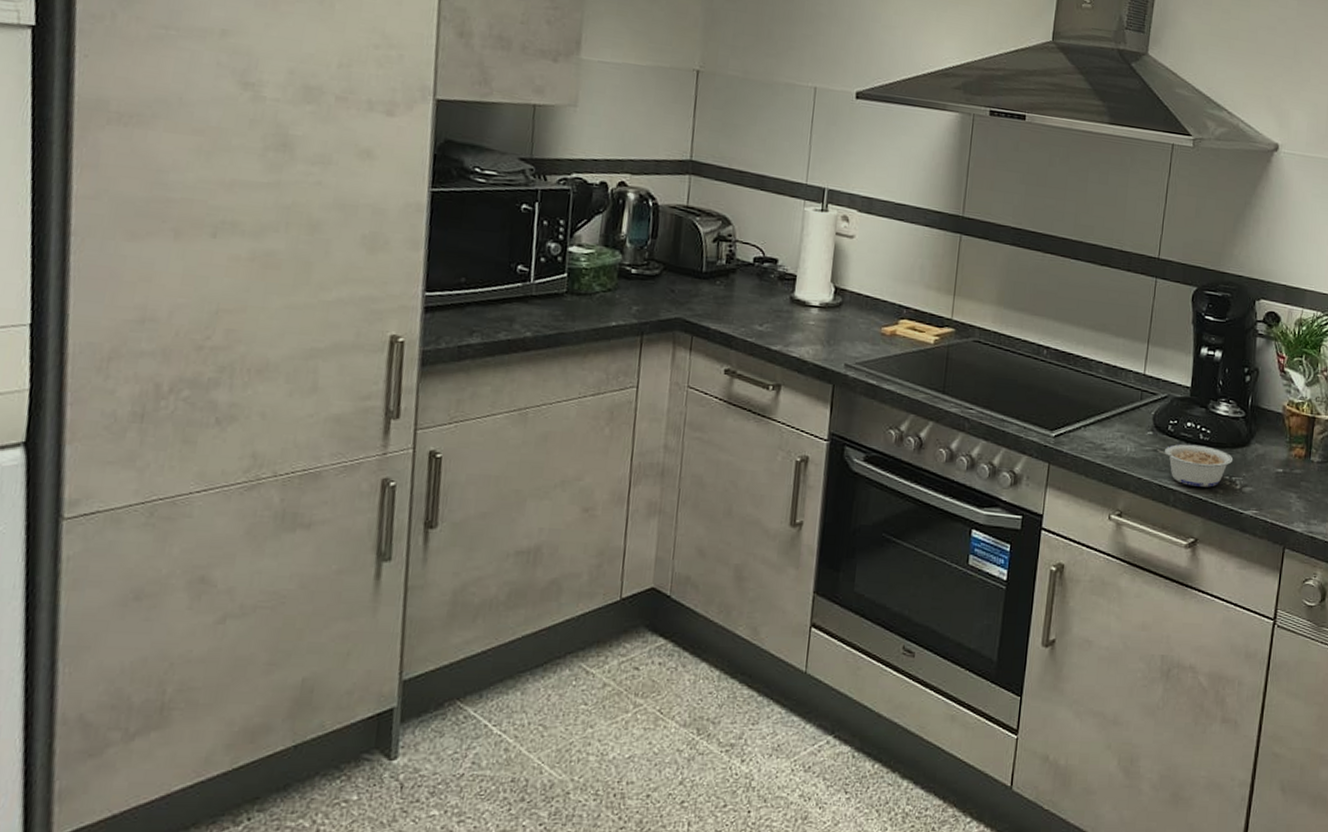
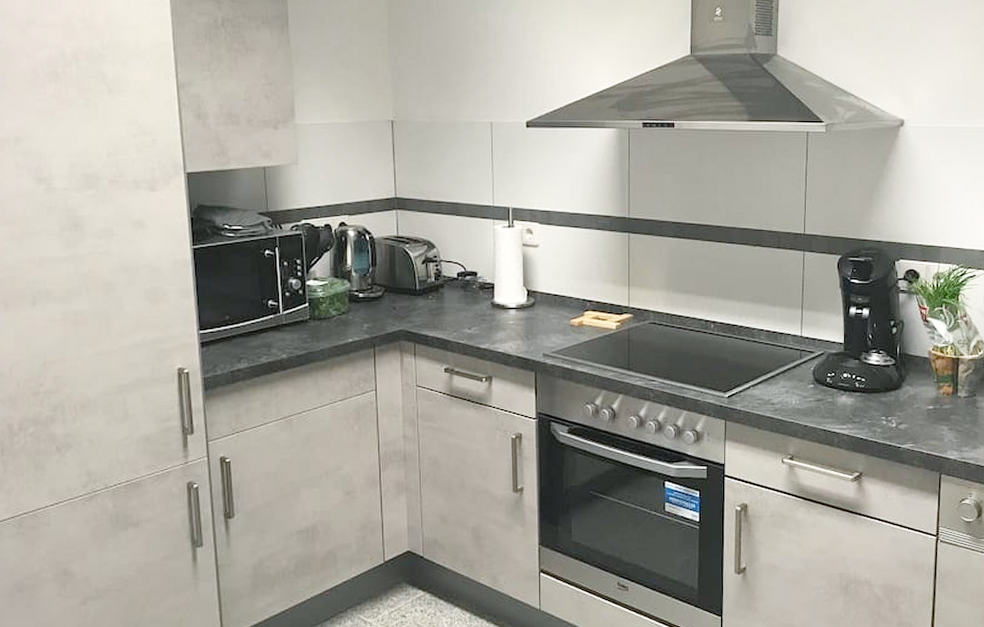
legume: present [1156,444,1234,487] -> none [818,392,888,428]

